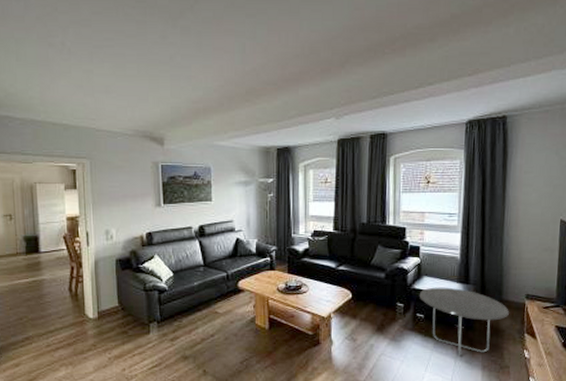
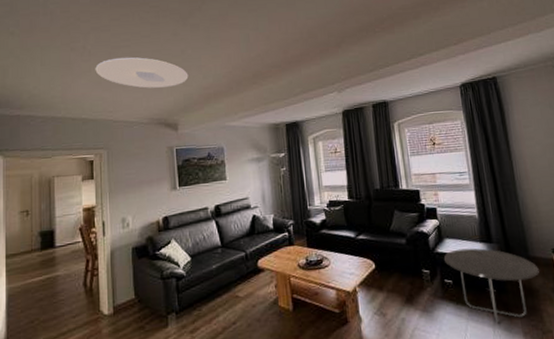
ceiling light: none [75,59,177,97] -> present [95,57,189,88]

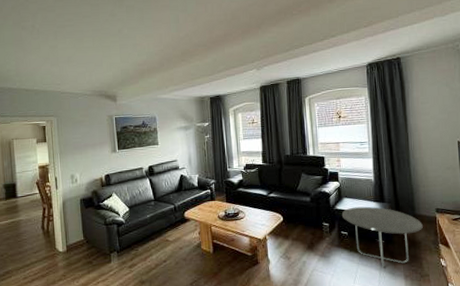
ceiling light: present [95,57,189,88] -> none [43,35,125,64]

